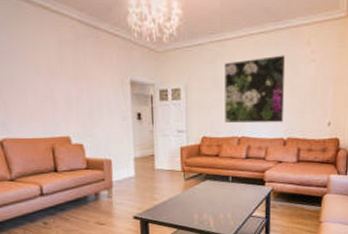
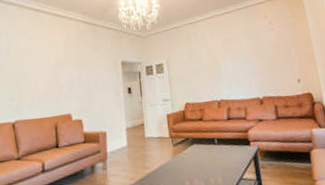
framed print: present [225,55,286,124] -> none [198,28,257,89]

